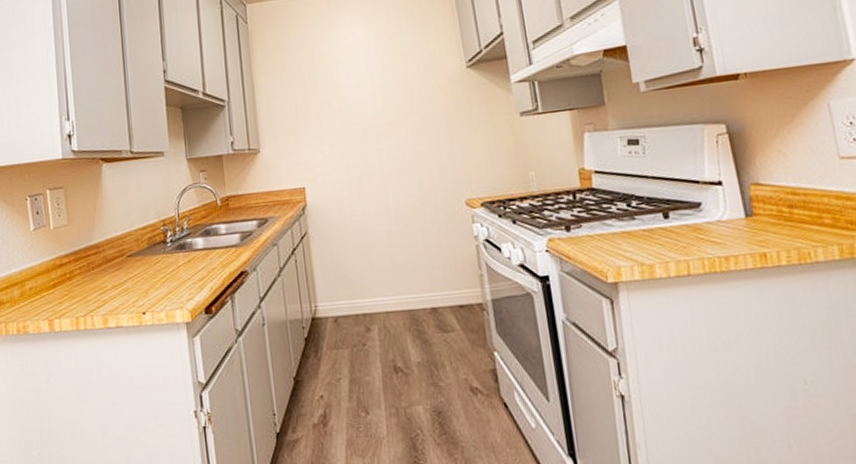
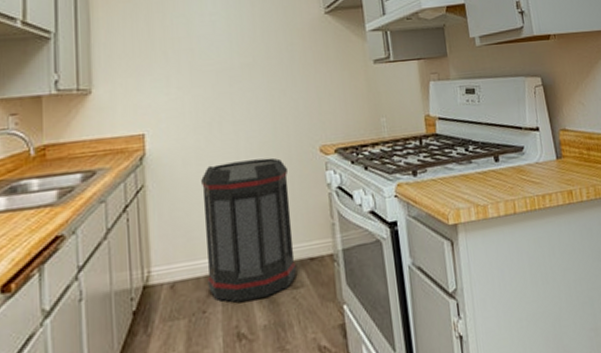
trash can: none [355,210,447,339] -> present [201,157,296,303]

